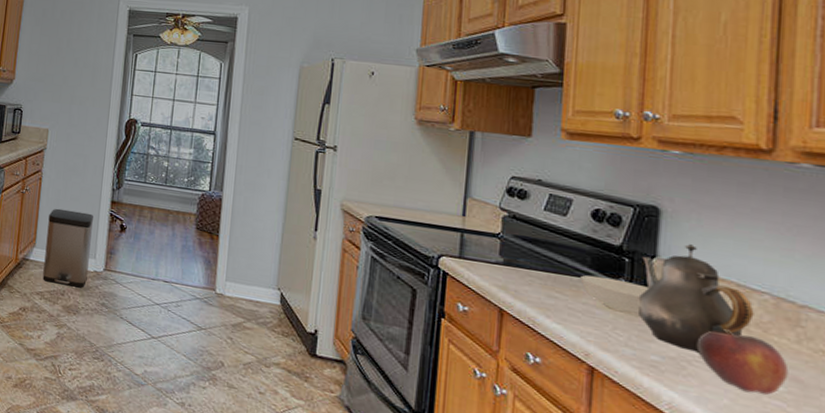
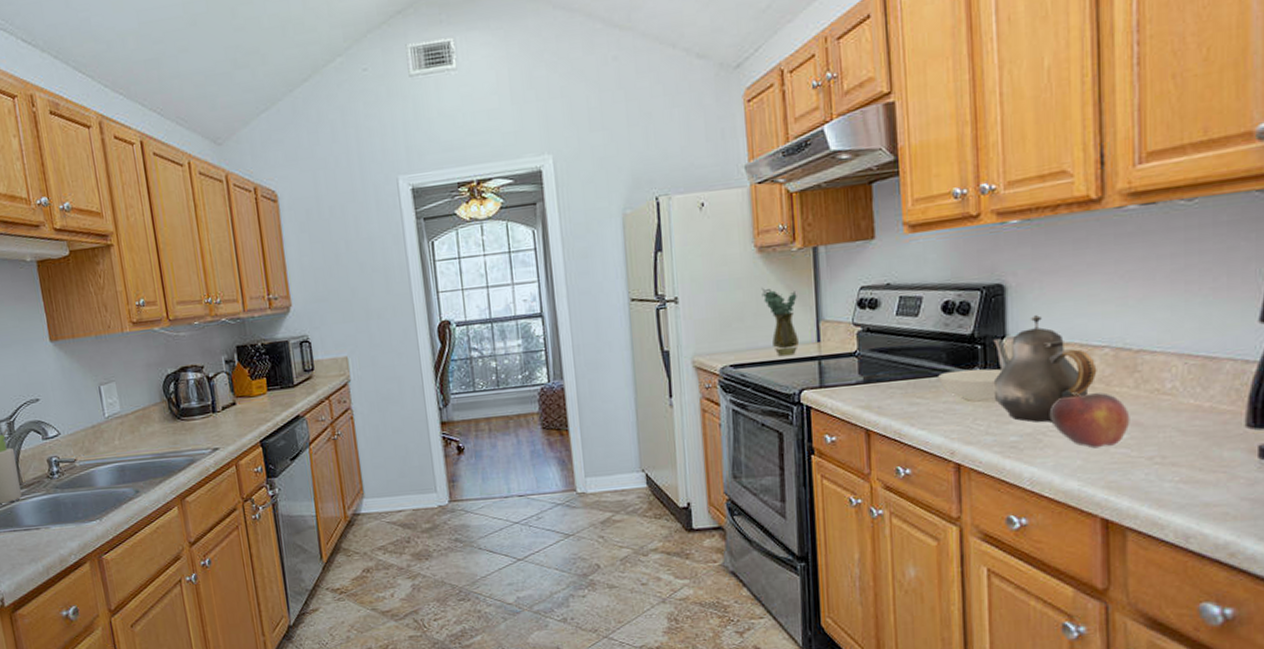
pedal bin: present [42,208,93,288] -> none [371,443,432,533]
vase: none [415,155,449,222] -> present [761,287,800,357]

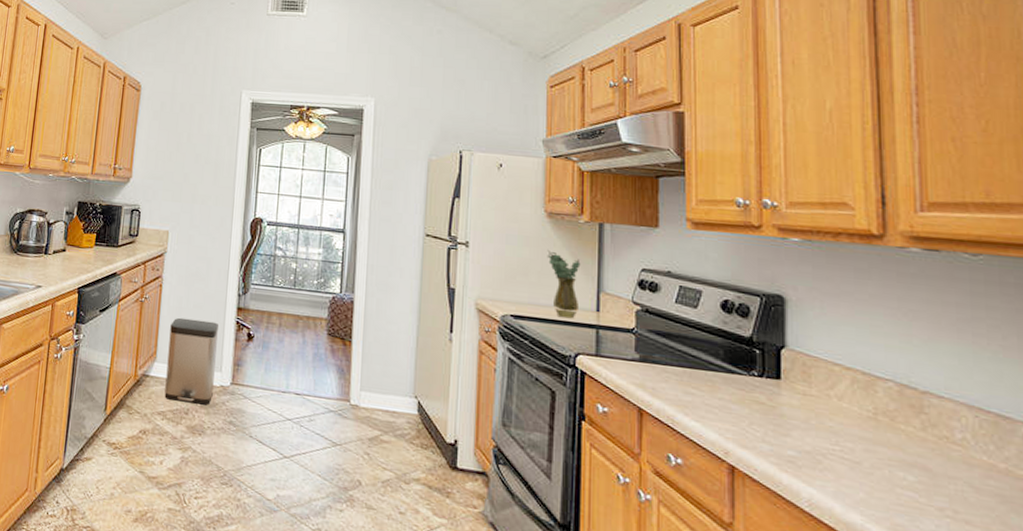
pedal bin: none [371,443,432,533] -> present [164,317,218,405]
bowl: present [938,368,1003,403] -> none [715,368,781,410]
teapot: present [993,315,1097,423] -> none [771,333,881,445]
fruit: present [1049,391,1130,449] -> none [829,418,918,486]

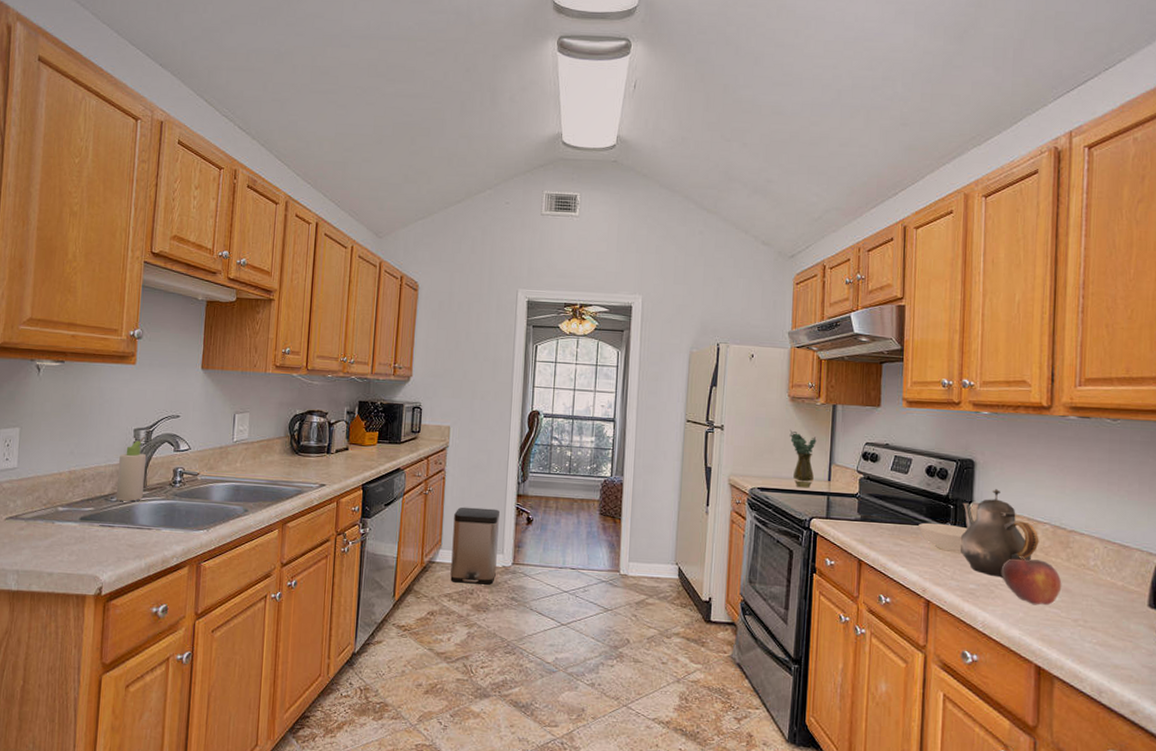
bowl: none [715,368,781,410] -> present [918,522,968,554]
teapot: none [771,333,881,445] -> present [960,489,1039,578]
fruit: none [829,418,918,486] -> present [1001,555,1062,606]

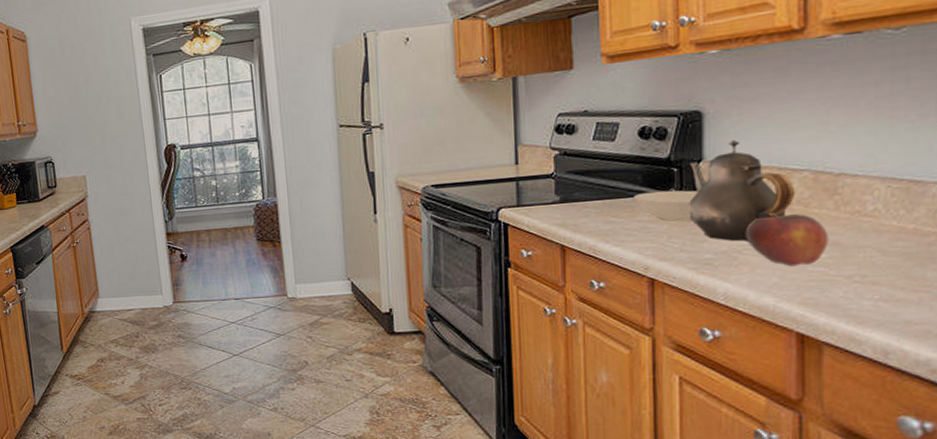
pedal bin: present [450,507,500,585] -> none [106,251,158,328]
vase: present [789,429,817,488] -> none [462,114,499,178]

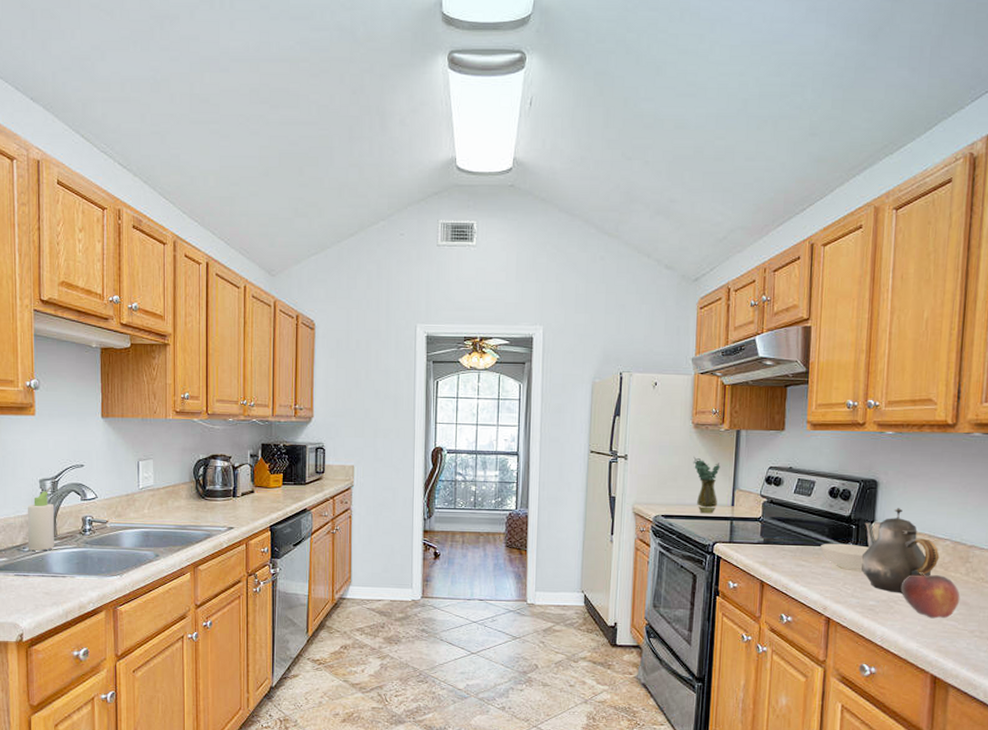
vase: none [462,114,499,178] -> present [693,456,720,514]

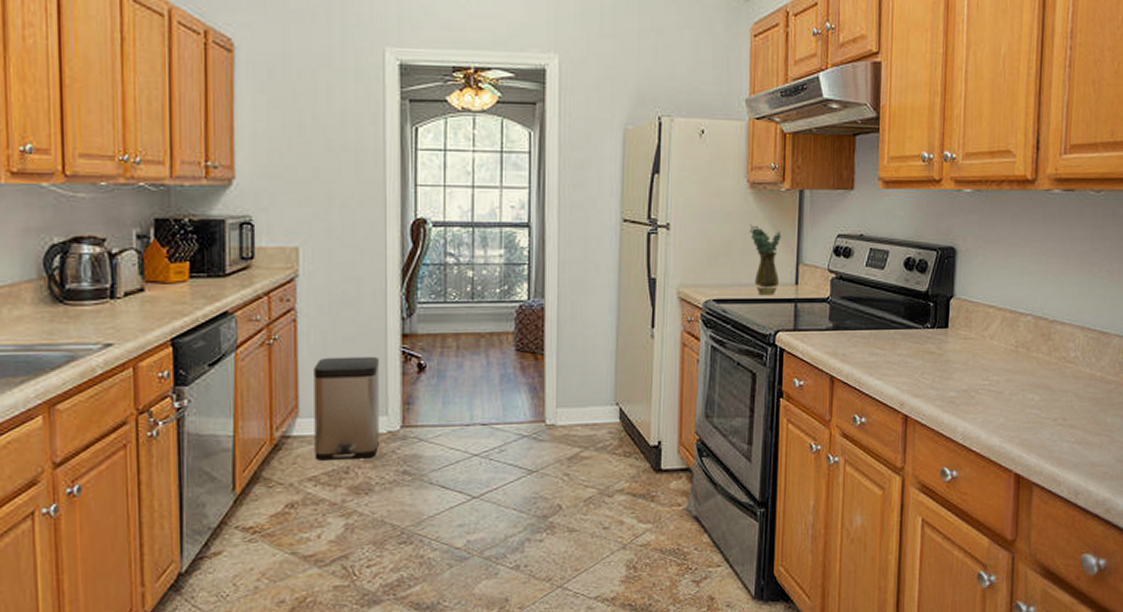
pedal bin: none [361,544,407,618] -> present [314,356,379,461]
bowl: present [820,543,870,572] -> none [896,325,949,358]
teapot: present [860,508,940,594] -> none [939,280,1021,381]
fruit: present [900,571,960,619] -> none [982,353,1043,408]

